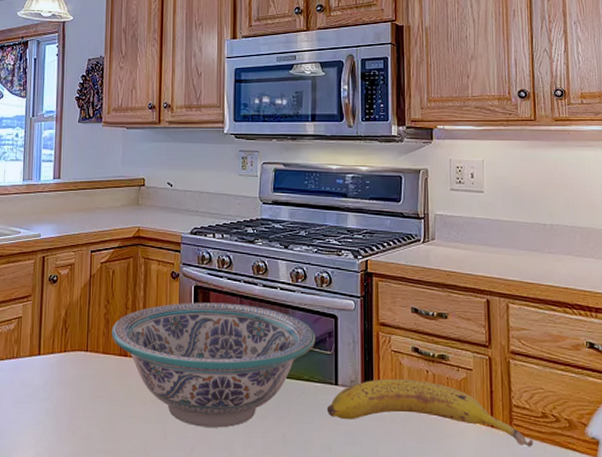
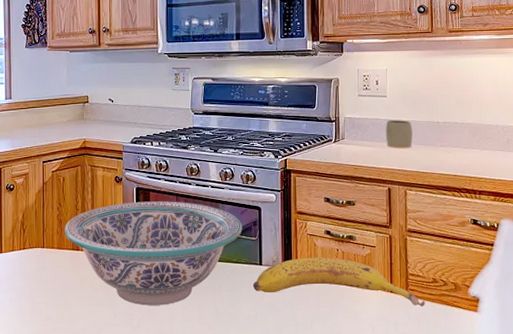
mug: none [482,220,515,254] -> present [385,120,412,149]

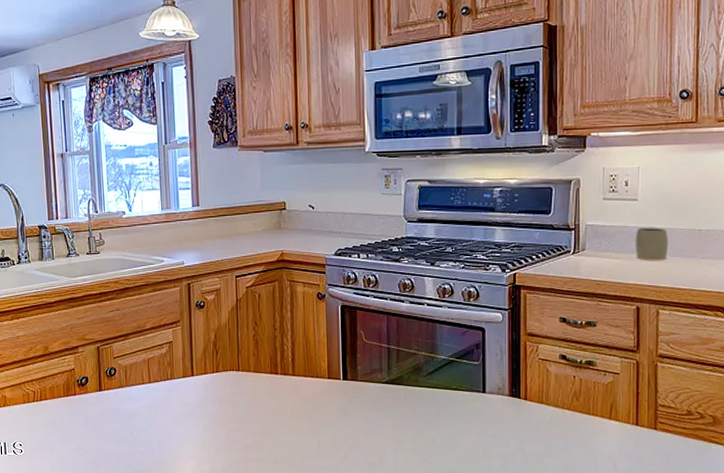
bowl: present [64,201,243,306] -> none [261,320,463,435]
fruit: present [252,257,425,307] -> none [474,384,677,442]

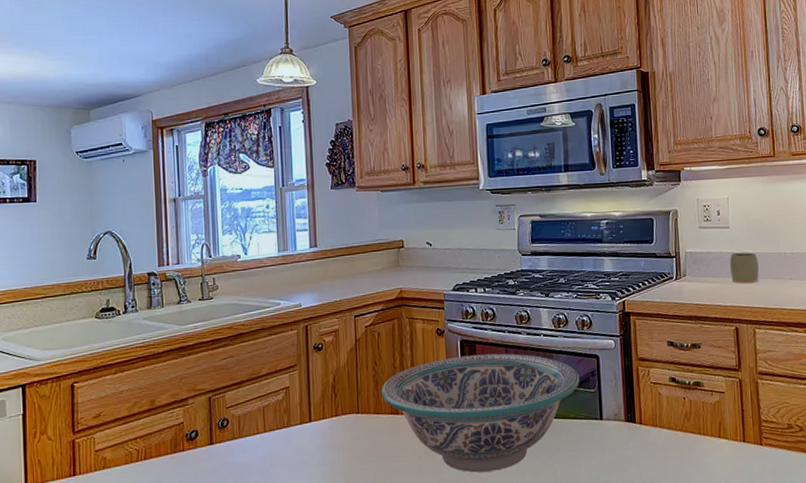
bowl: none [261,320,463,435] -> present [381,353,580,473]

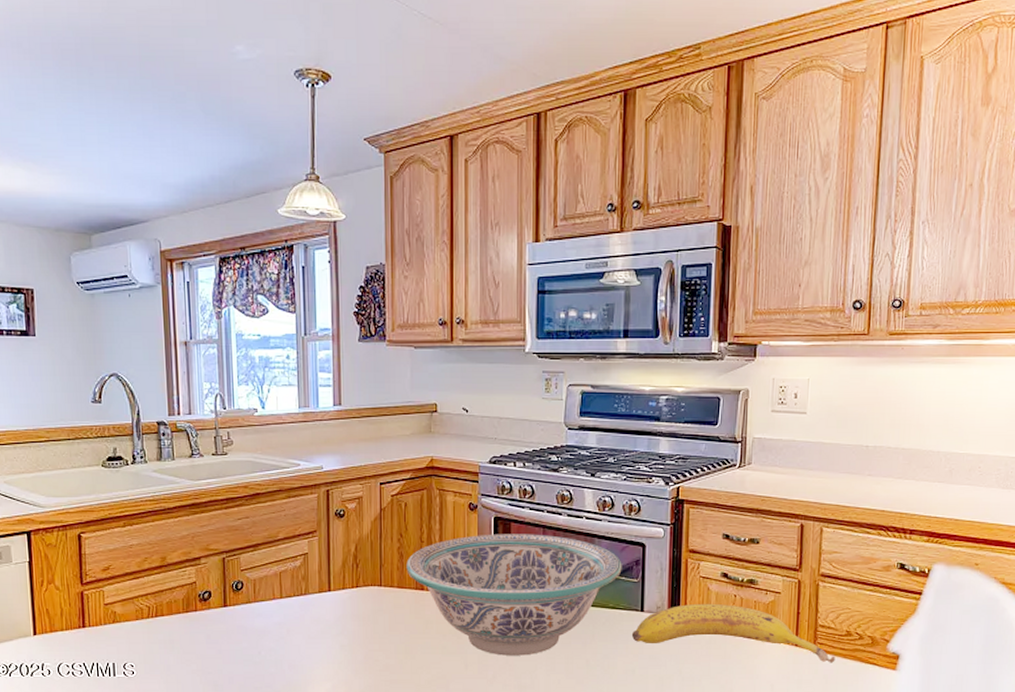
fruit: none [593,407,781,456] -> present [631,603,836,663]
mug: present [729,253,759,284] -> none [801,443,835,477]

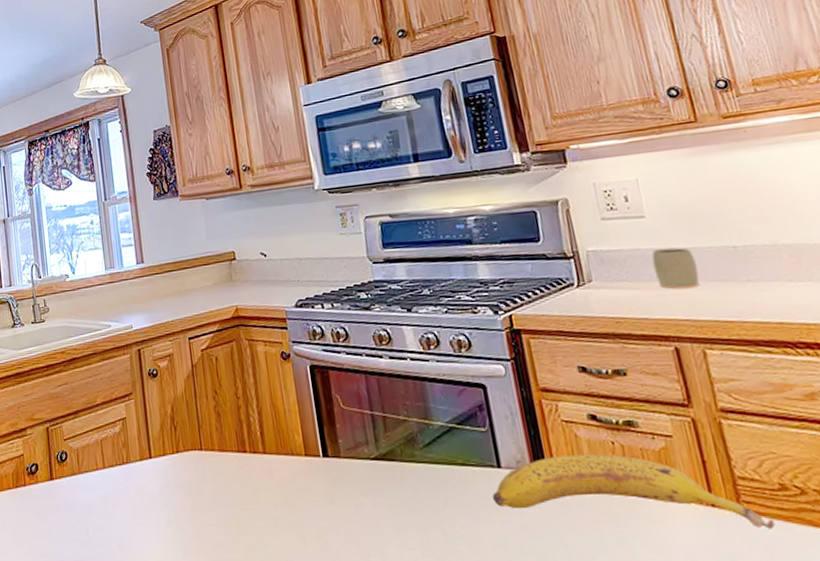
bowl: present [406,534,622,656] -> none [224,381,465,528]
mug: none [801,443,835,477] -> present [651,248,700,289]

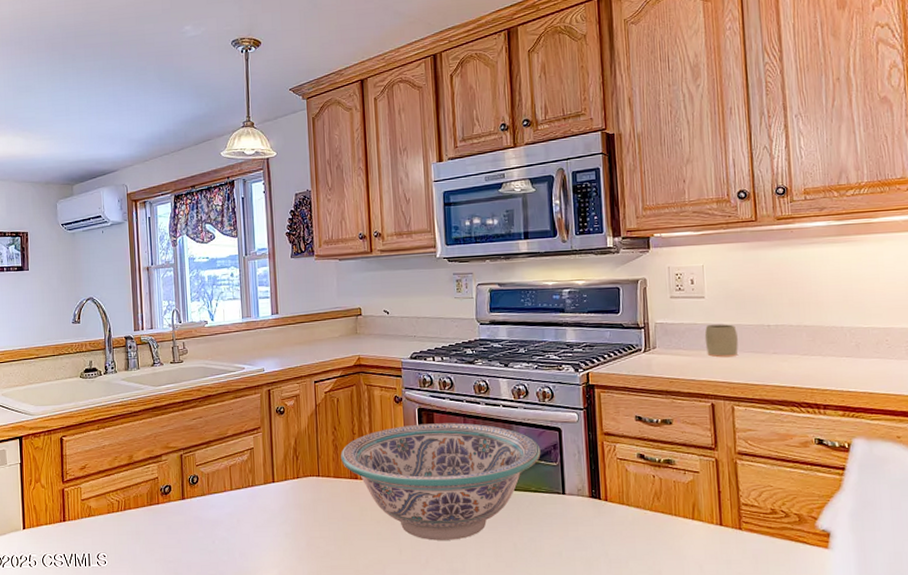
bowl: none [224,381,465,528] -> present [341,422,541,541]
fruit: present [492,453,776,529] -> none [555,484,763,542]

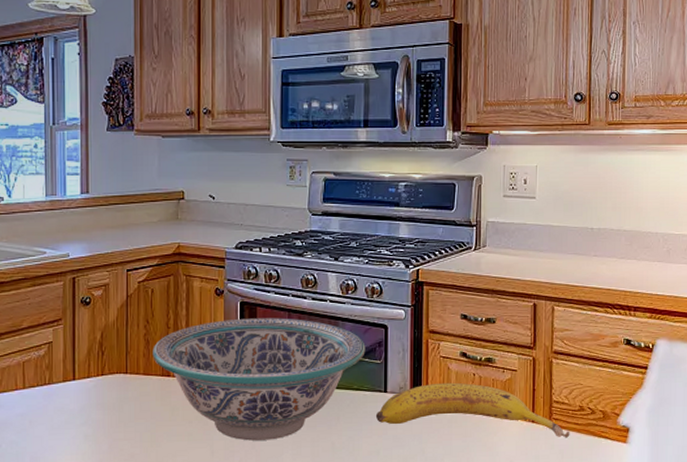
fruit: none [555,484,763,542] -> present [375,382,570,438]
mug: present [704,324,738,358] -> none [532,226,563,258]

